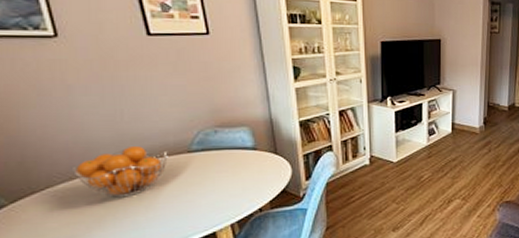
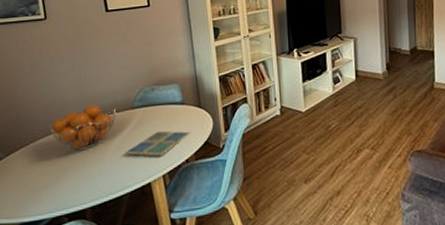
drink coaster: none [181,177,264,205] -> present [125,130,190,157]

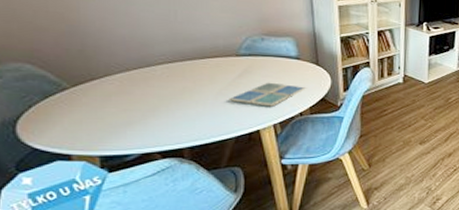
fruit basket: present [49,105,117,151] -> none [130,45,218,91]

